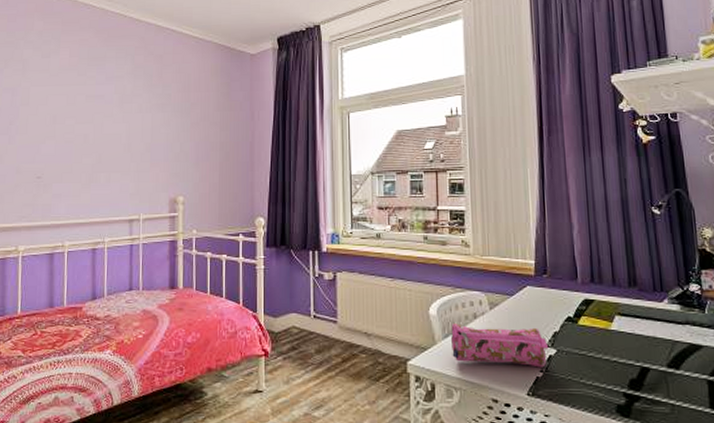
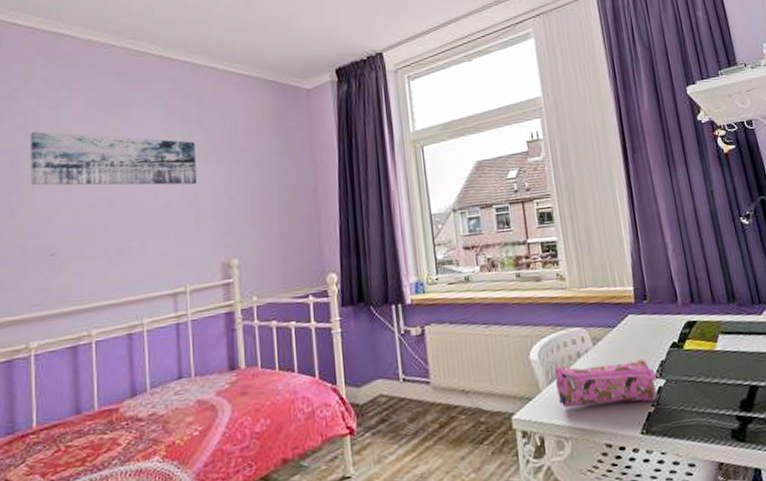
wall art: none [25,75,155,130] -> present [29,131,198,186]

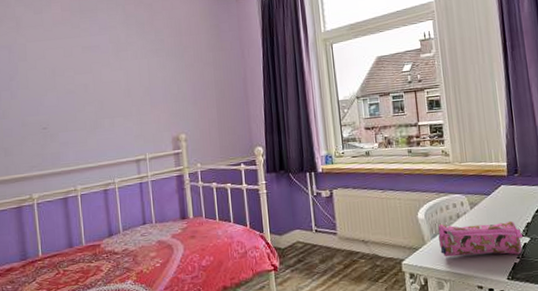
wall art: present [29,131,198,186] -> none [21,31,152,75]

